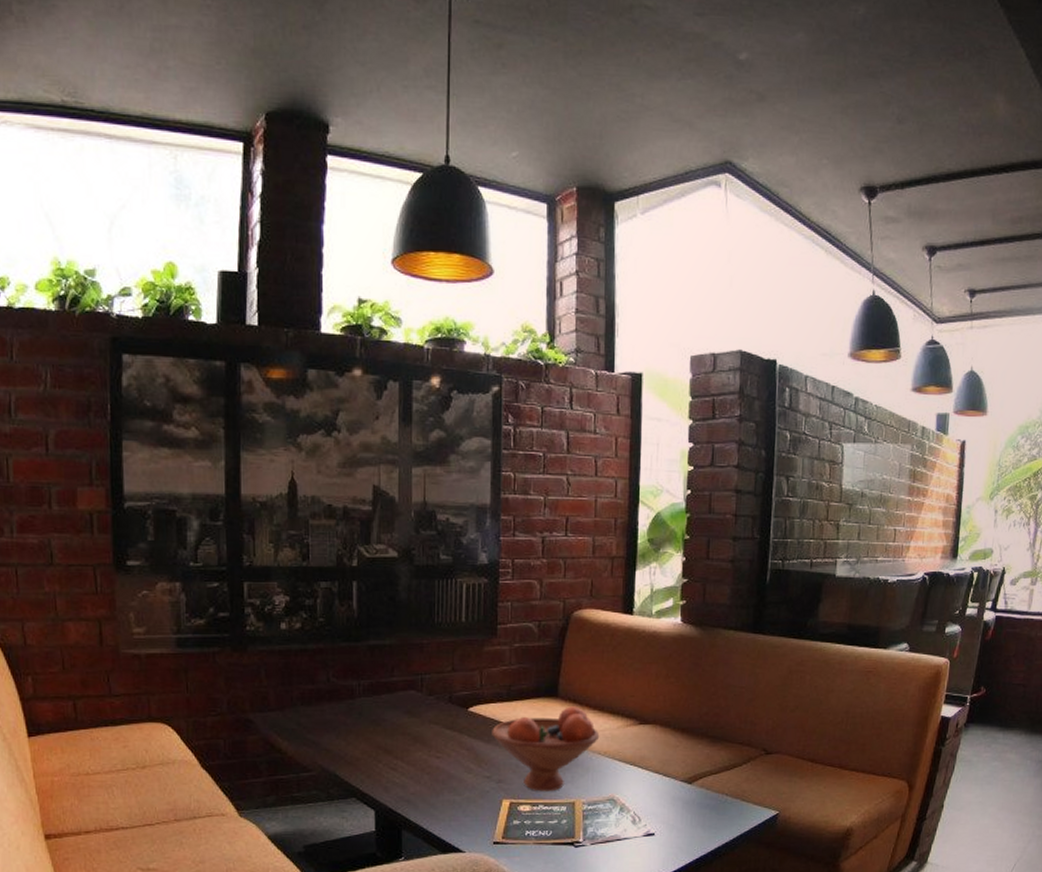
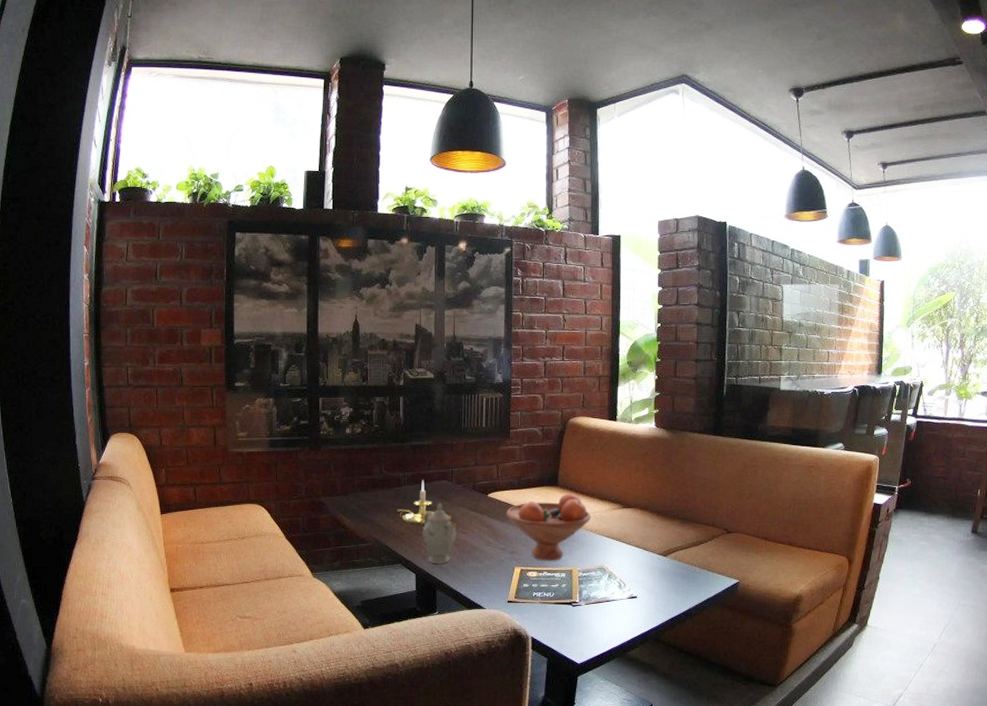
candle holder: none [350,690,399,748] -> present [397,480,434,525]
teapot: none [383,720,428,798] -> present [422,503,456,564]

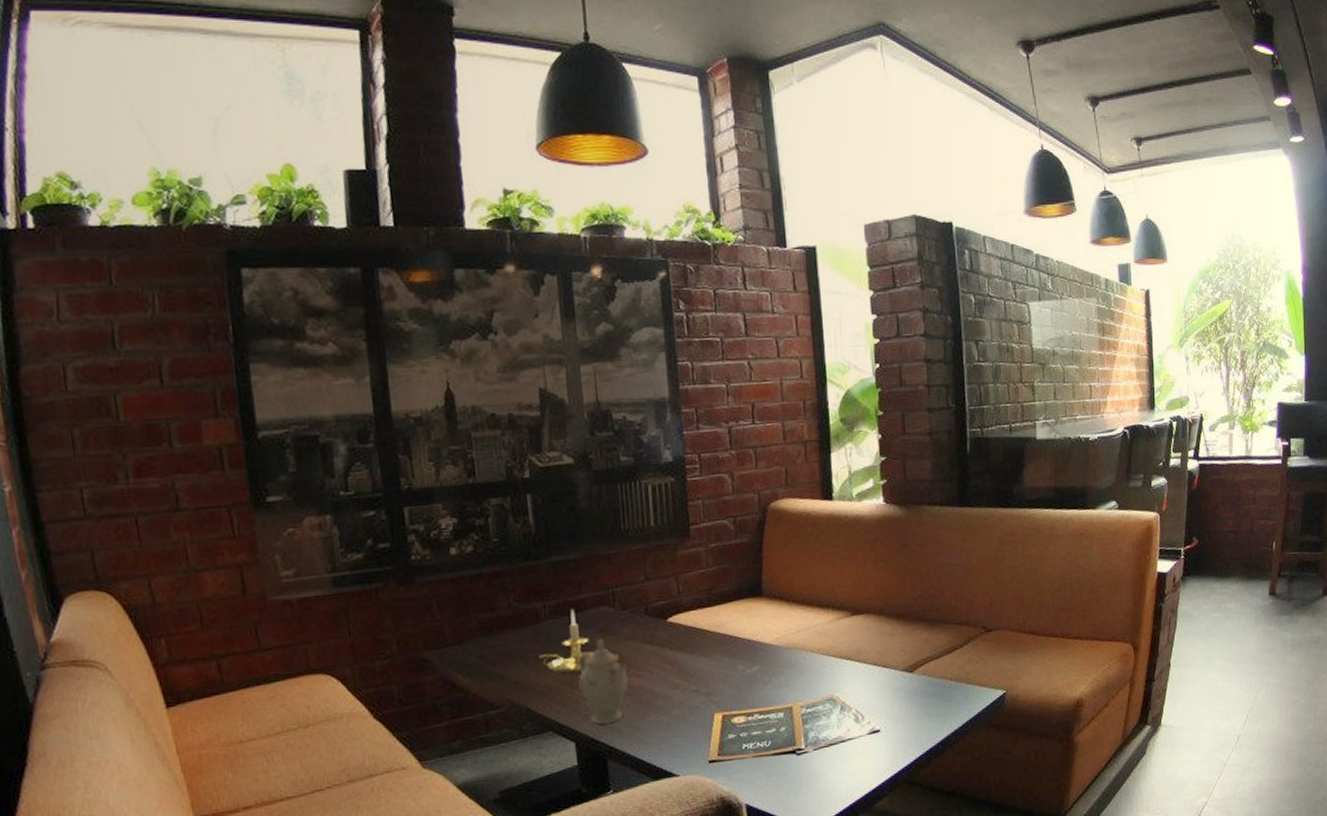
fruit bowl: present [506,493,592,561] -> none [695,604,812,700]

